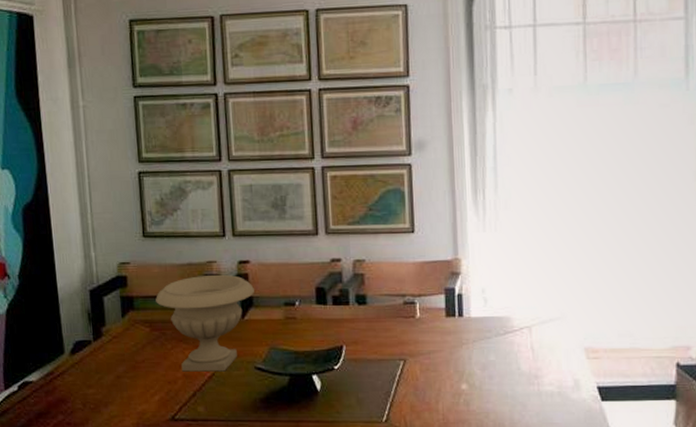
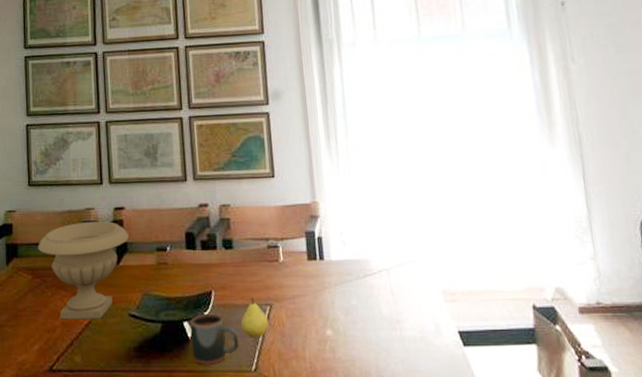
mug: none [319,367,371,415] -> present [190,313,240,365]
fruit: none [372,352,402,391] -> present [240,297,269,338]

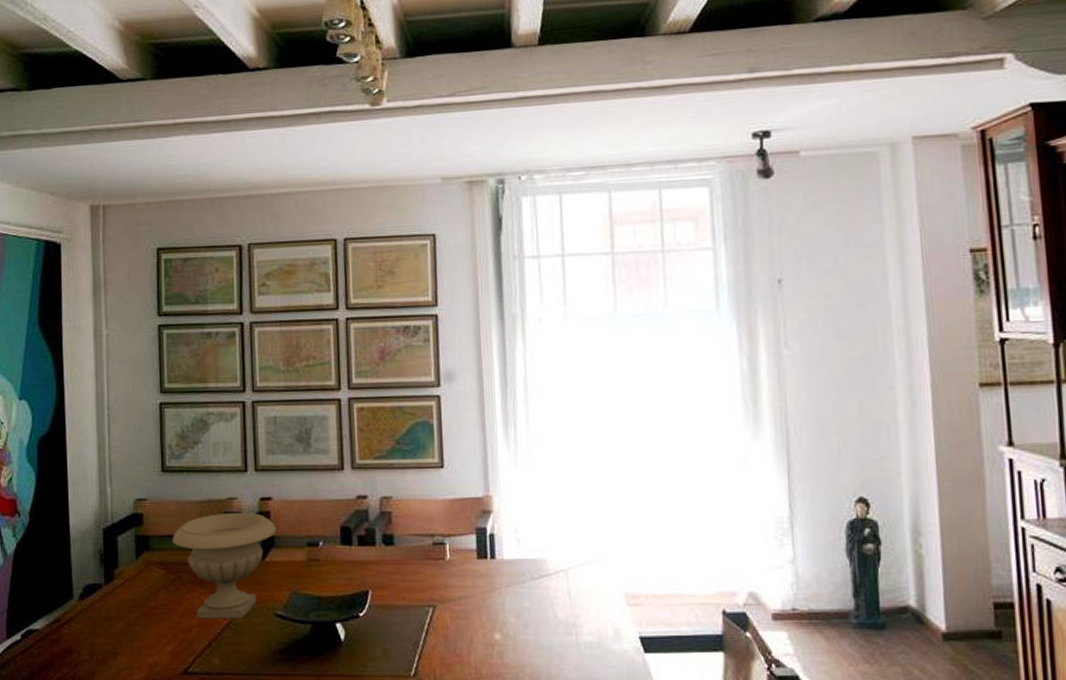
mug: present [190,313,240,365] -> none [343,614,398,669]
fruit: present [240,297,269,338] -> none [399,597,432,642]

